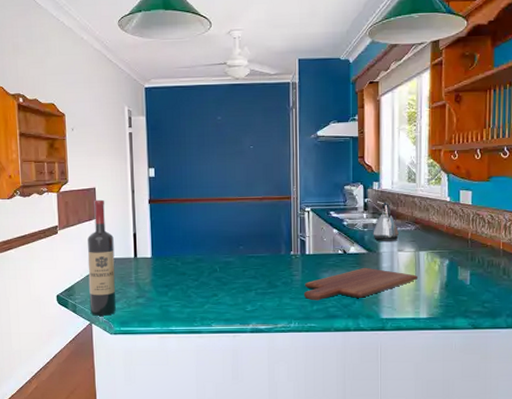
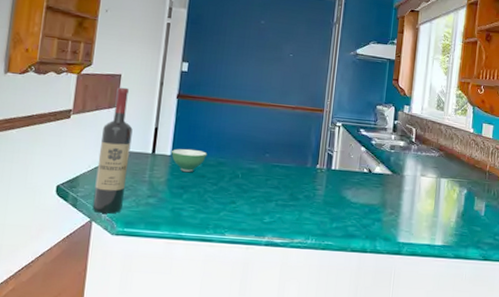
bowl: none [152,249,185,272] -> present [171,148,208,173]
cutting board: present [303,267,417,301] -> none [324,188,437,220]
kettle: present [373,202,399,243] -> none [399,126,423,167]

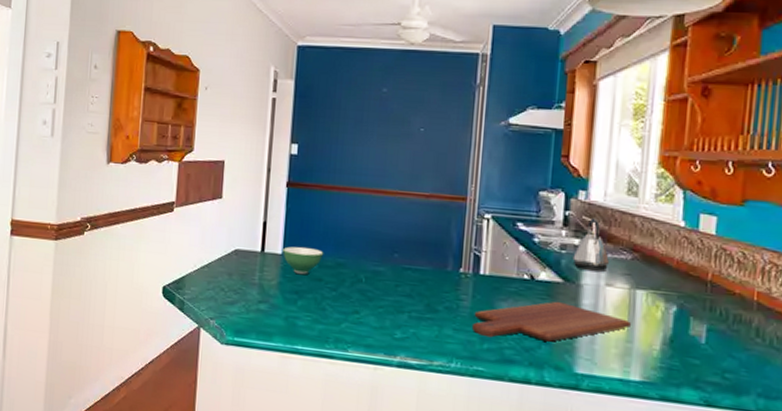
wine bottle: present [92,87,133,214] -> none [200,175,239,320]
cutting board: none [324,188,437,220] -> present [471,301,631,343]
kettle: none [399,126,423,167] -> present [572,218,609,273]

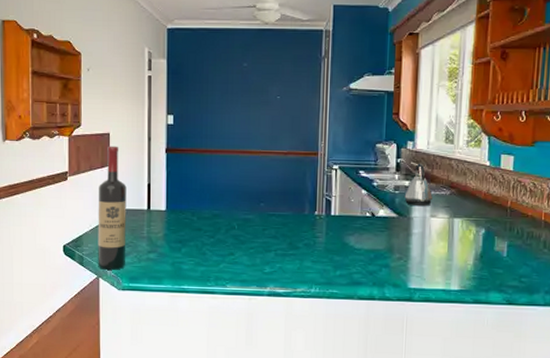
wine bottle: none [200,175,239,320] -> present [98,146,127,270]
bowl: present [283,246,324,275] -> none [166,202,202,227]
cutting board: present [471,301,631,343] -> none [326,232,450,266]

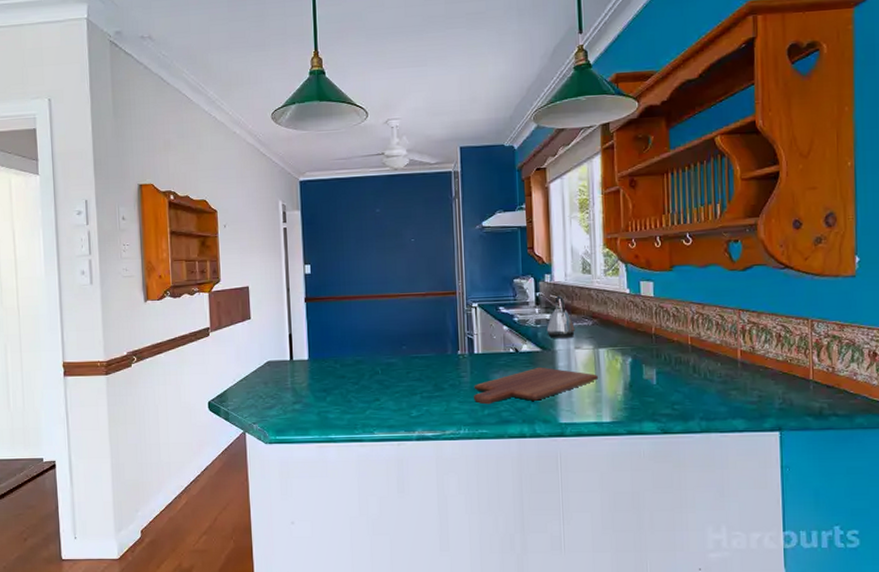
wine bottle: present [98,146,127,270] -> none [240,298,271,424]
cutting board: none [326,232,450,266] -> present [473,366,598,405]

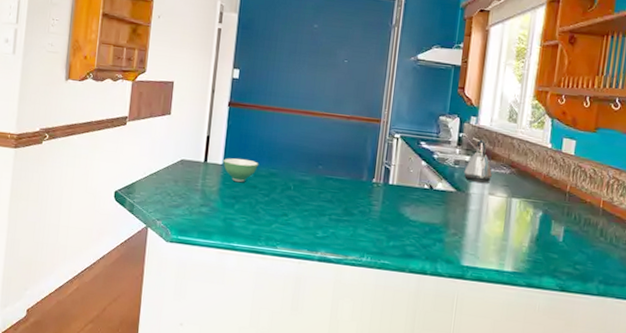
bowl: none [309,350,344,375] -> present [223,157,259,183]
cutting board: present [473,366,598,405] -> none [380,207,507,241]

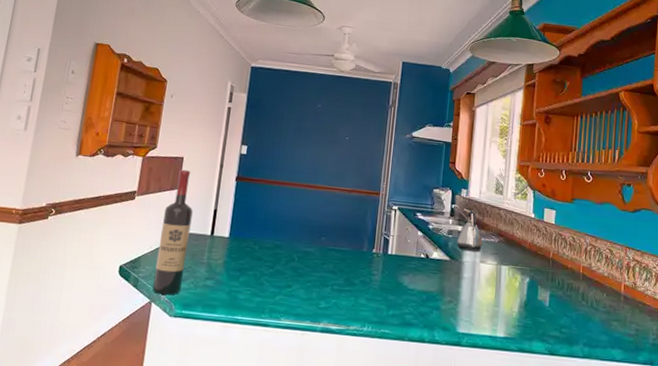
wine bottle: none [148,94,186,221] -> present [152,169,193,295]
bowl: present [223,157,259,183] -> none [229,230,265,255]

